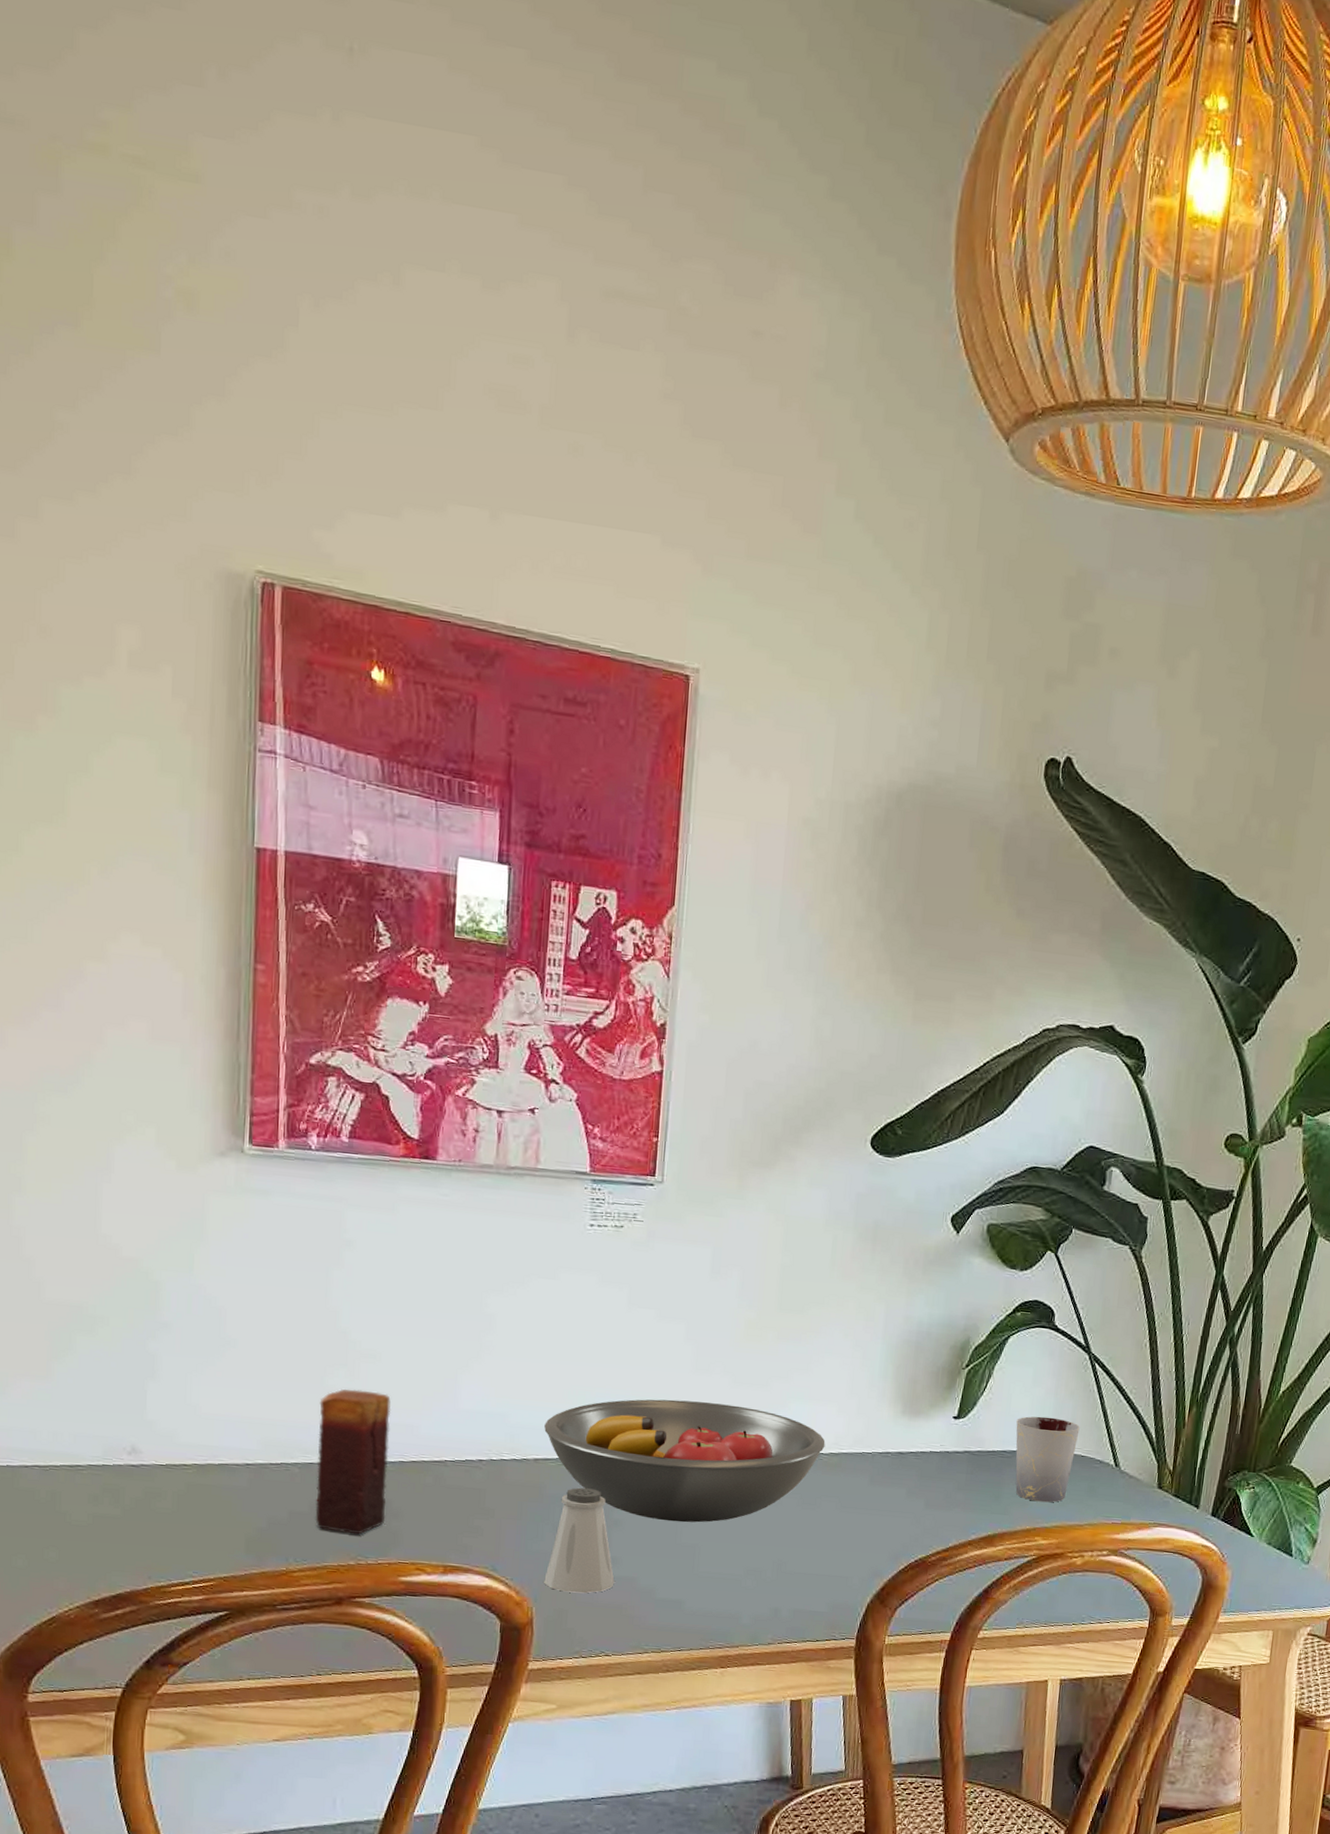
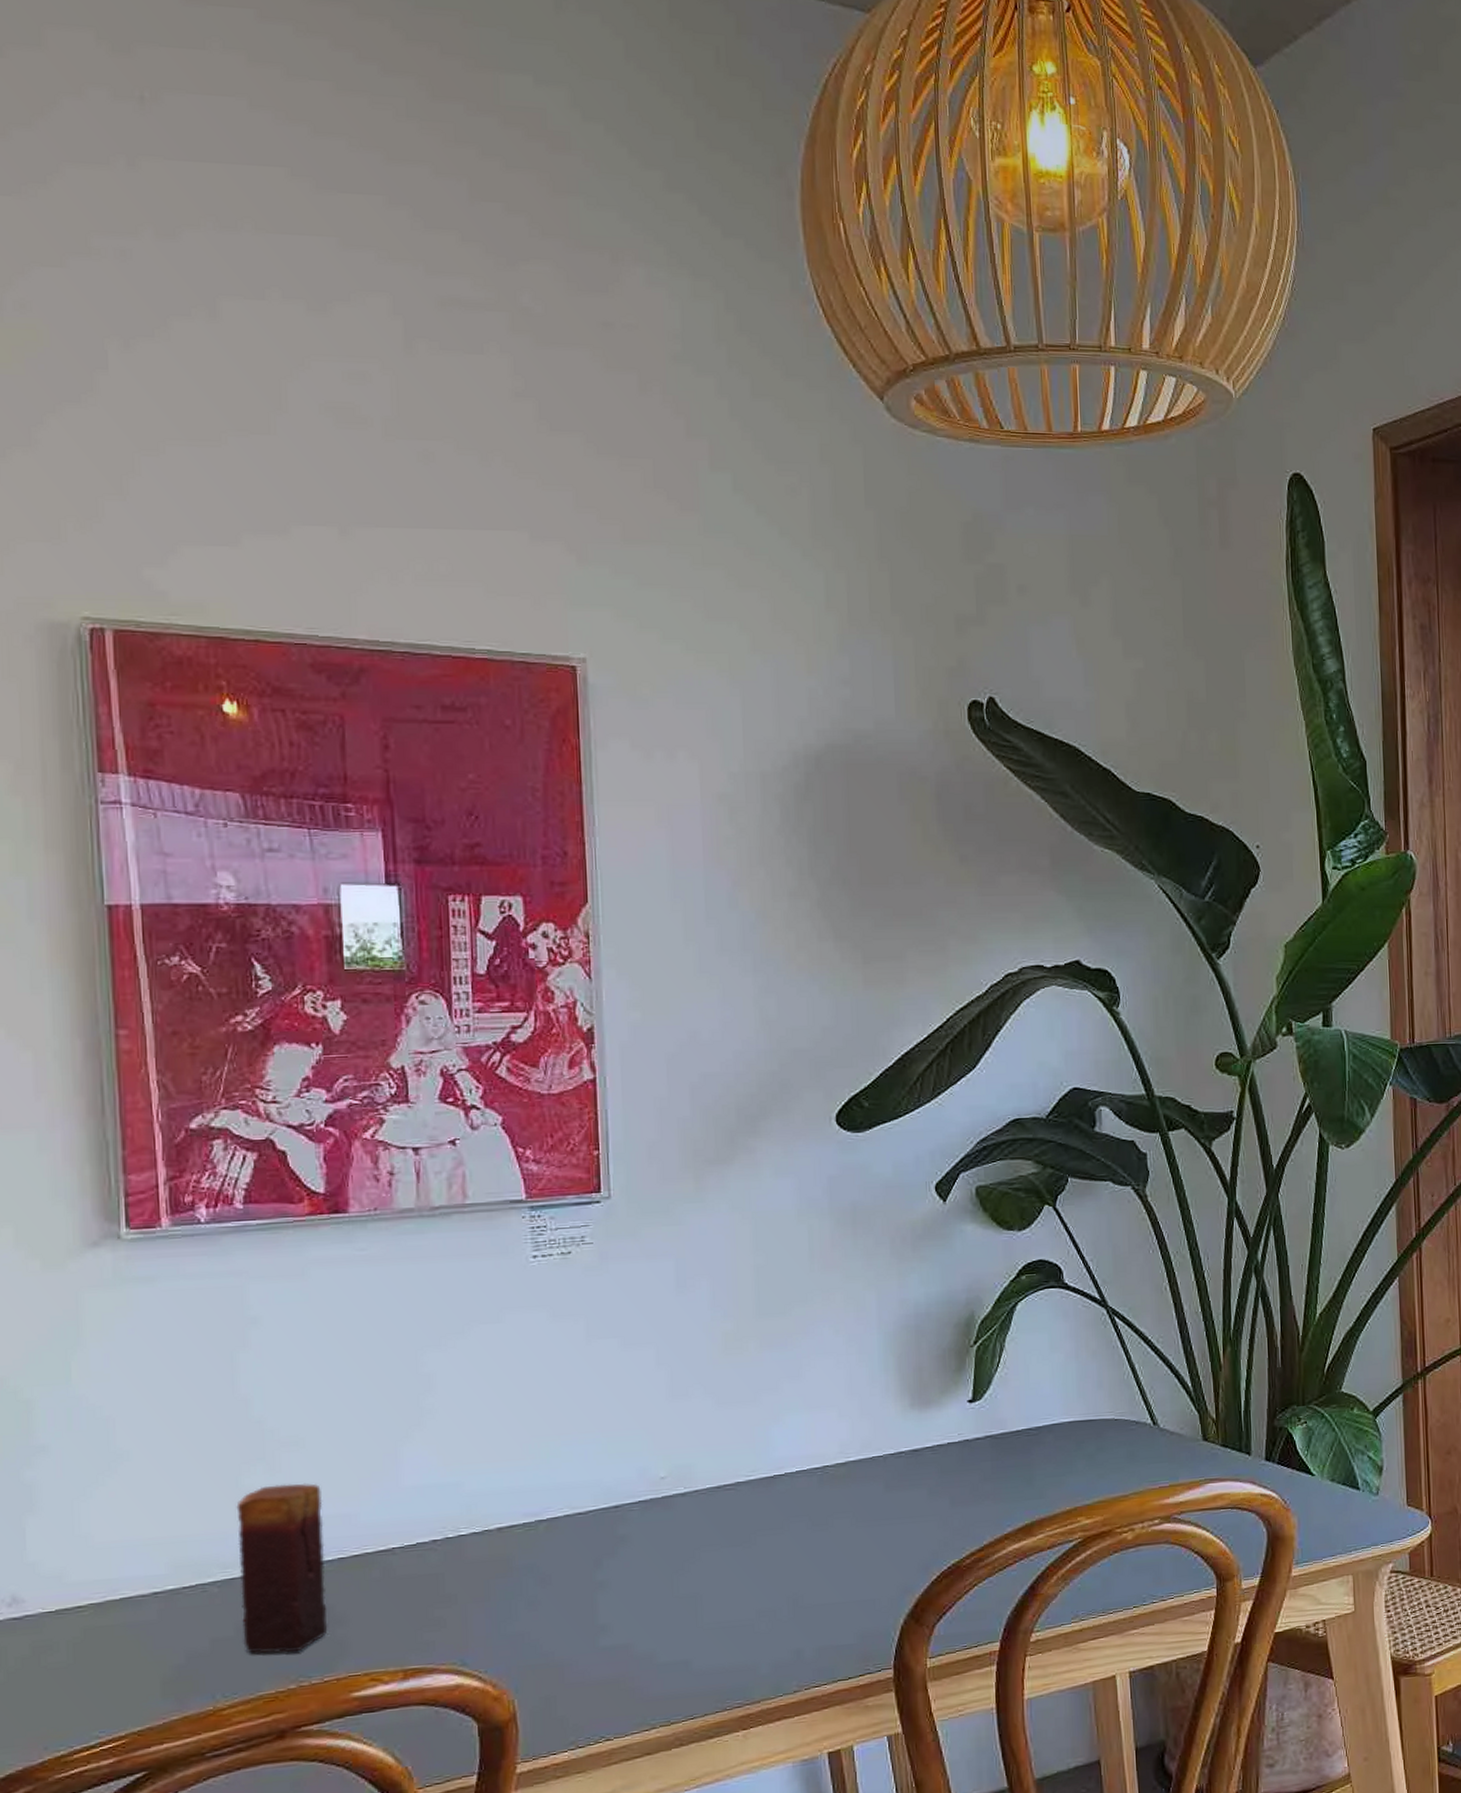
fruit bowl: present [544,1399,826,1523] -> none [505,1429,830,1573]
saltshaker: present [544,1487,615,1594] -> none [524,1550,607,1675]
cup: present [1015,1416,1080,1503] -> none [1038,1383,1109,1479]

